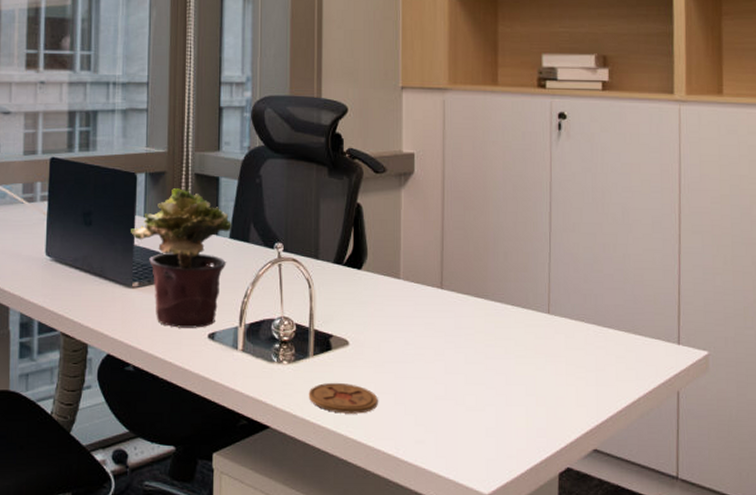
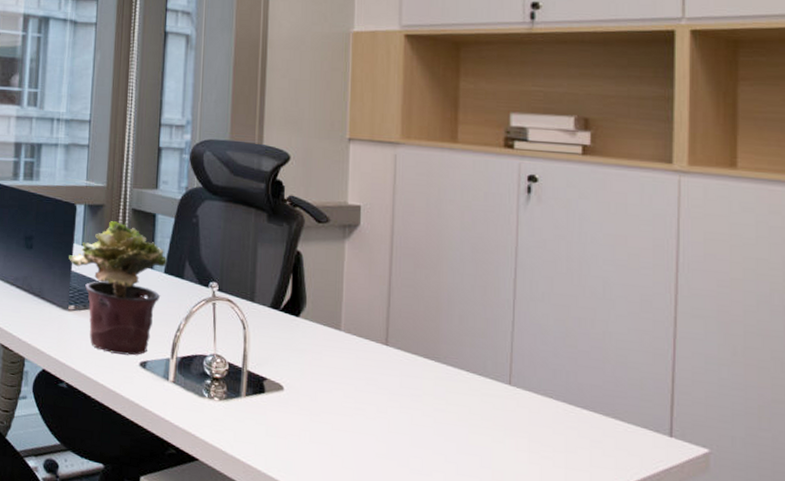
coaster: present [308,382,378,414] -> none [239,424,313,460]

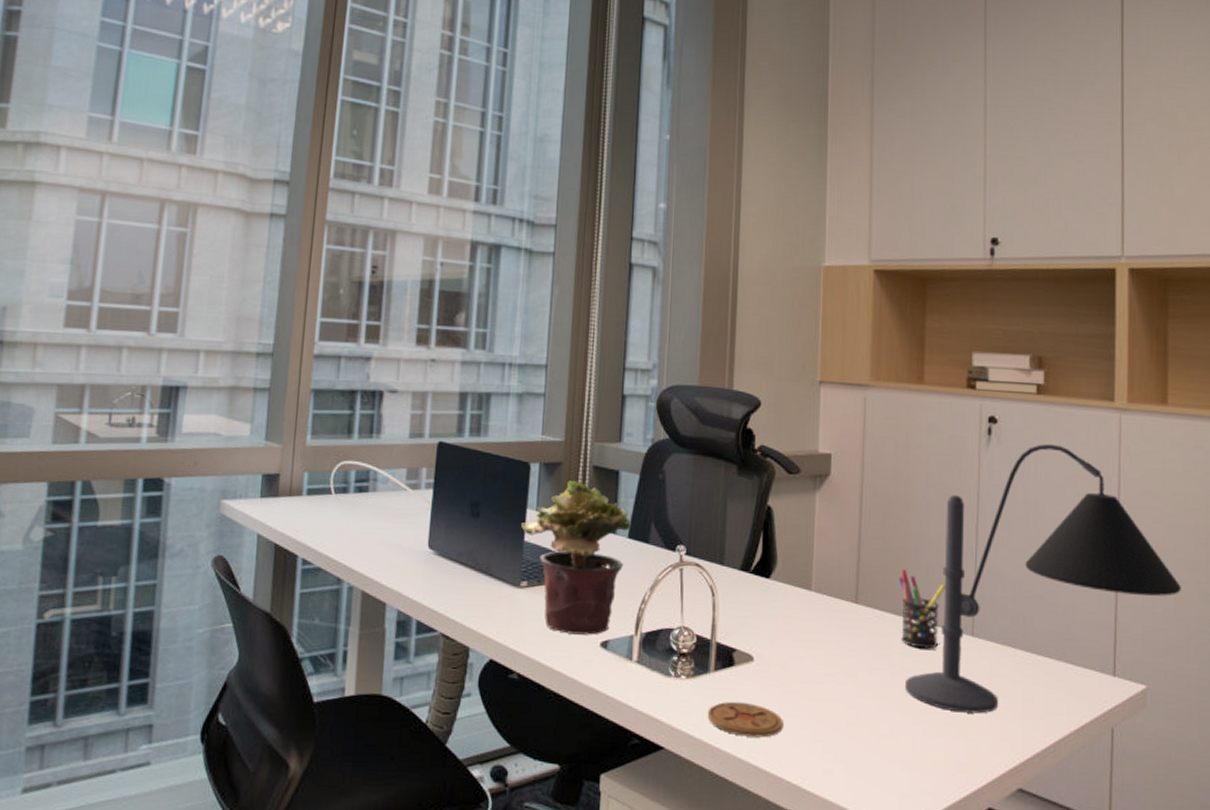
coaster: none [239,424,313,460] -> present [707,701,783,738]
pen holder: none [431,316,480,394] -> present [899,568,945,649]
desk lamp: none [436,203,752,460] -> present [904,443,1181,714]

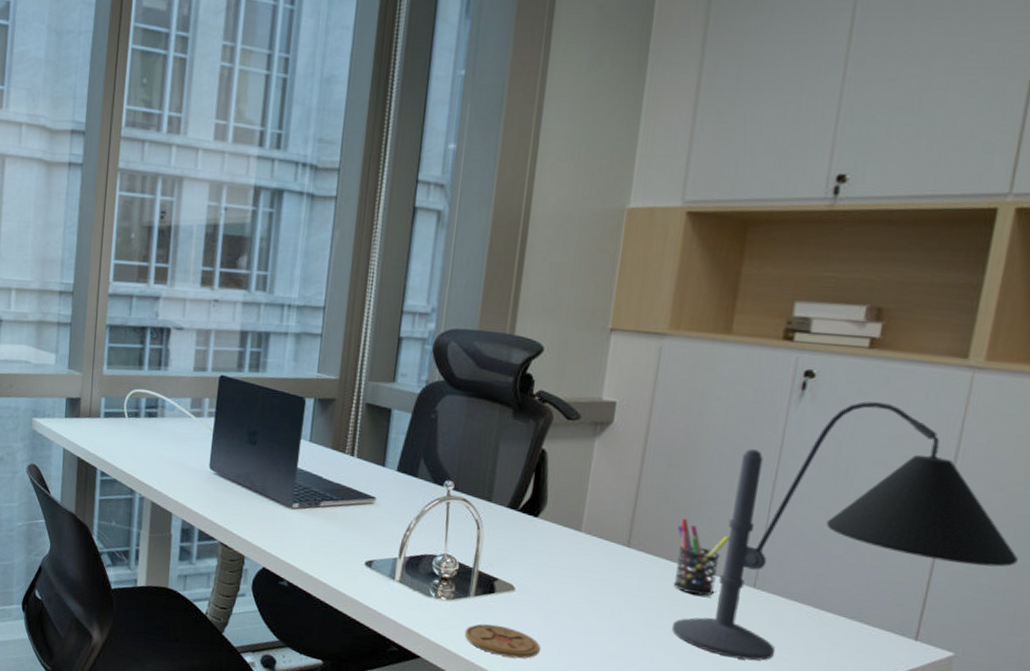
potted plant: present [521,481,632,635] -> none [295,416,401,555]

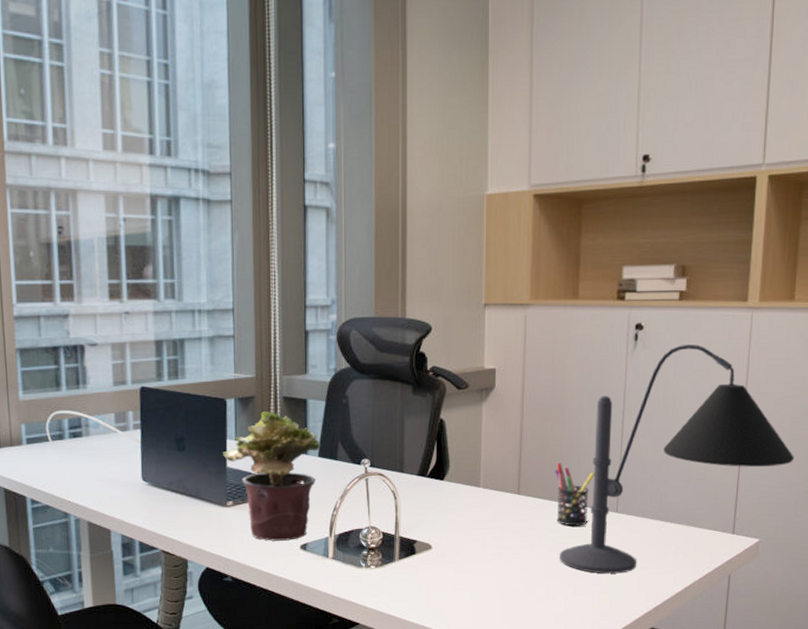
potted plant: none [295,416,401,555] -> present [223,411,321,541]
coaster: present [464,624,540,659] -> none [394,582,458,609]

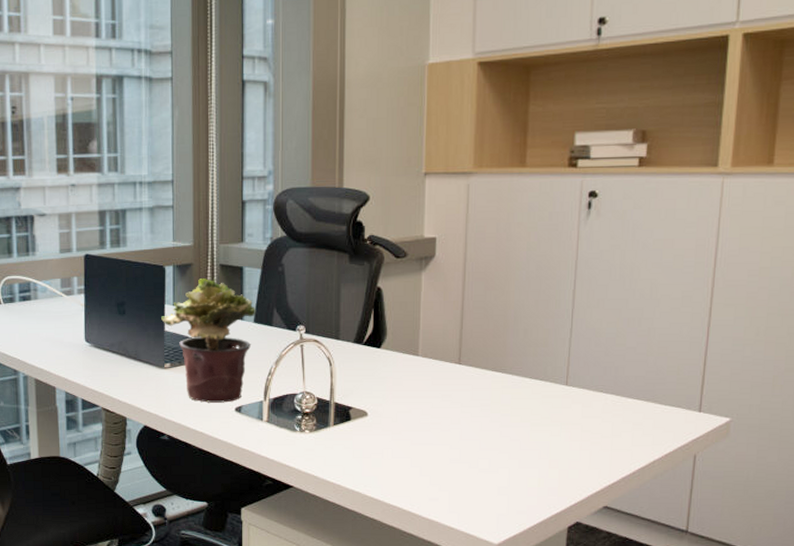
pen holder: present [555,462,594,526] -> none [499,332,542,398]
desk lamp: present [559,344,794,574] -> none [502,212,772,448]

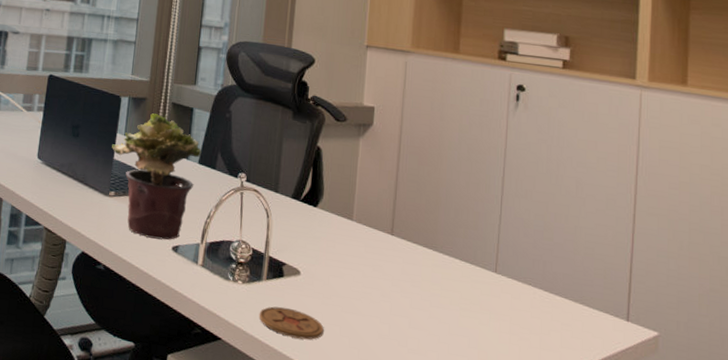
coaster: none [329,448,395,475] -> present [259,306,324,340]

